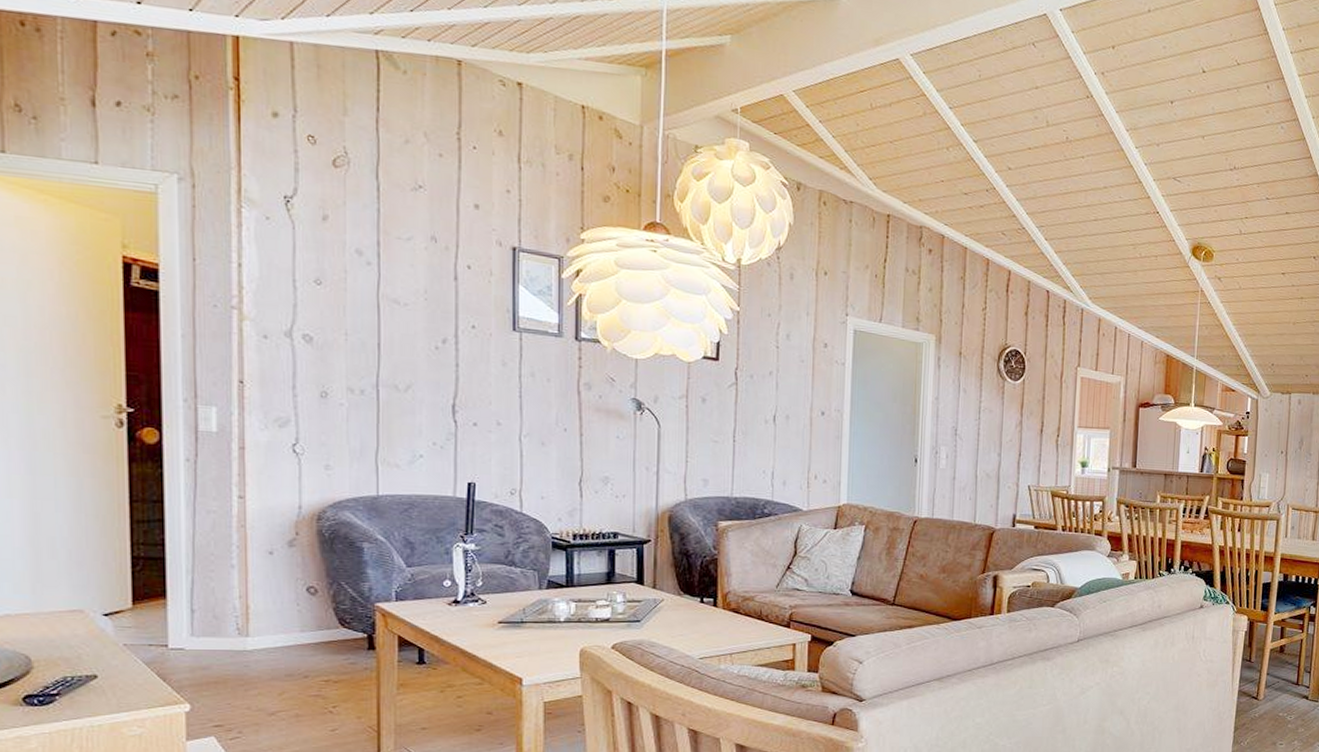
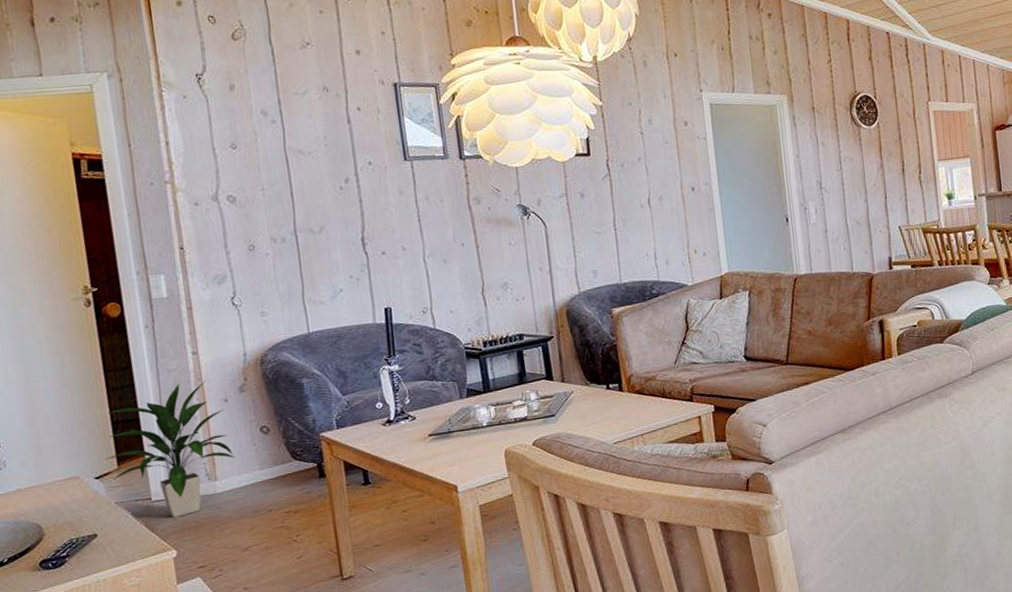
indoor plant: none [118,526,275,669] -> present [105,380,237,518]

